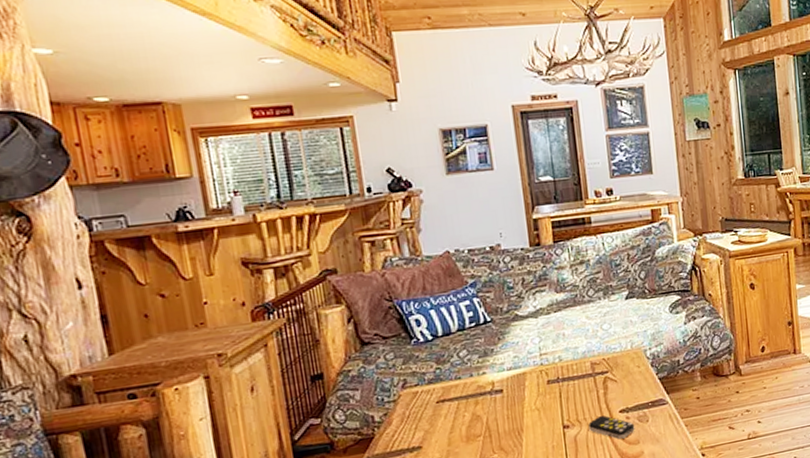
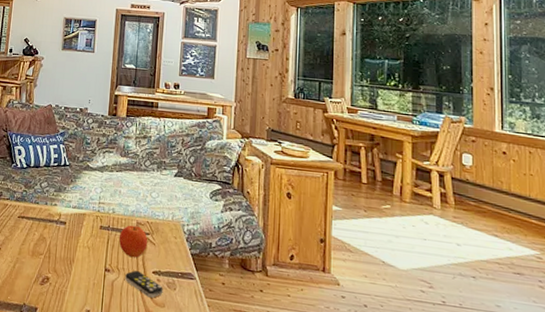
fruit: none [572,367,609,404] -> present [118,225,148,258]

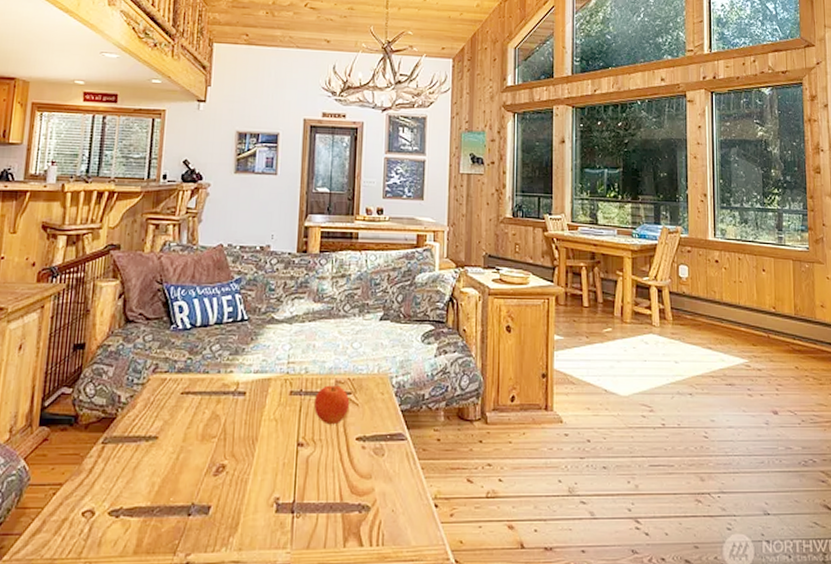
remote control: present [125,270,163,298] -> none [323,439,369,470]

